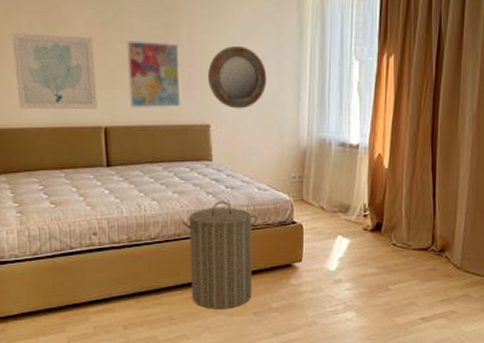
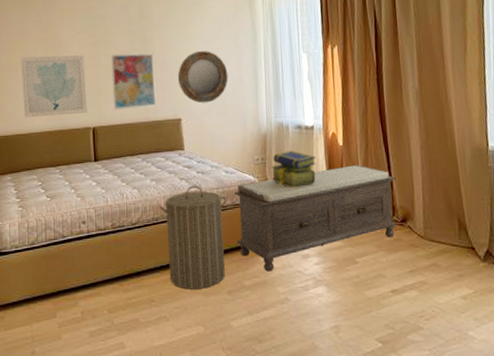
bench: none [266,190,439,295] -> present [234,165,397,272]
stack of books: none [307,170,358,211] -> present [271,151,316,189]

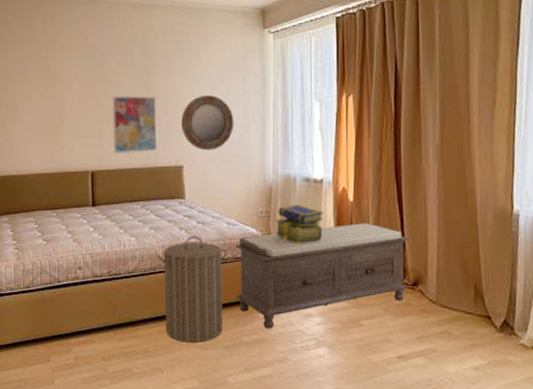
wall art: present [20,55,87,118] -> none [19,95,86,159]

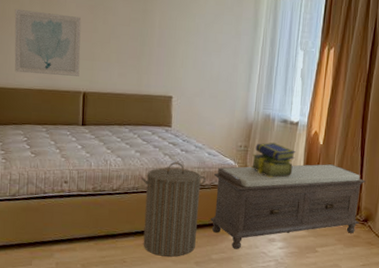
wall art: none [19,95,86,159] -> present [14,8,82,76]
wall art: present [111,95,158,154] -> none [106,22,152,81]
home mirror: present [181,94,234,151] -> none [174,31,224,85]

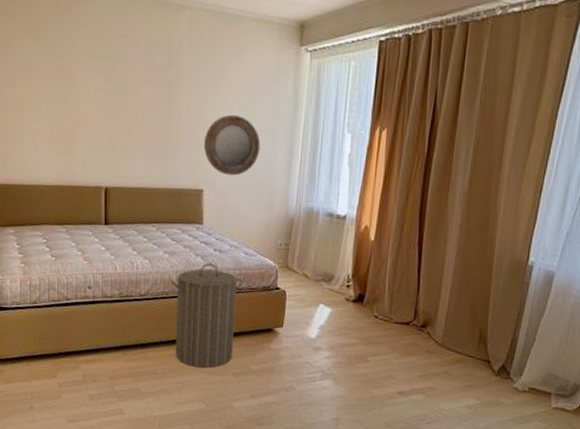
wall art: present [14,8,82,76] -> none [27,95,101,170]
home mirror: none [174,31,224,85] -> present [204,114,261,176]
bench: present [210,164,365,249] -> none [248,263,423,359]
stack of books: present [250,142,295,178] -> none [292,239,343,280]

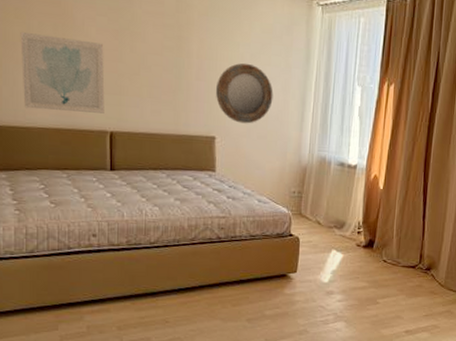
wall art: none [27,95,101,170] -> present [20,31,105,114]
laundry hamper: present [172,263,243,368] -> none [183,210,256,315]

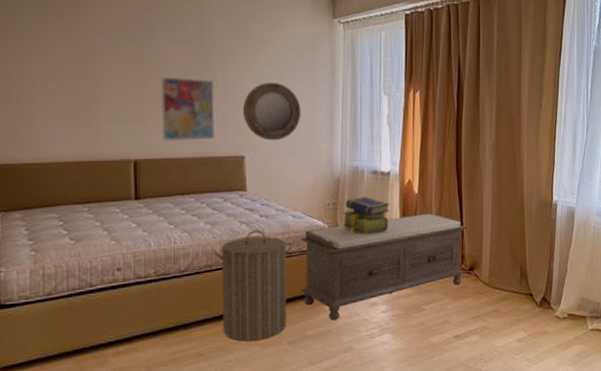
wall art: present [20,31,105,114] -> none [37,68,128,144]
wall art: none [136,49,189,119] -> present [160,77,216,141]
laundry hamper: none [183,210,256,315] -> present [215,229,292,342]
bench: none [262,210,428,304] -> present [301,213,466,321]
stack of books: none [305,187,354,227] -> present [342,197,390,236]

